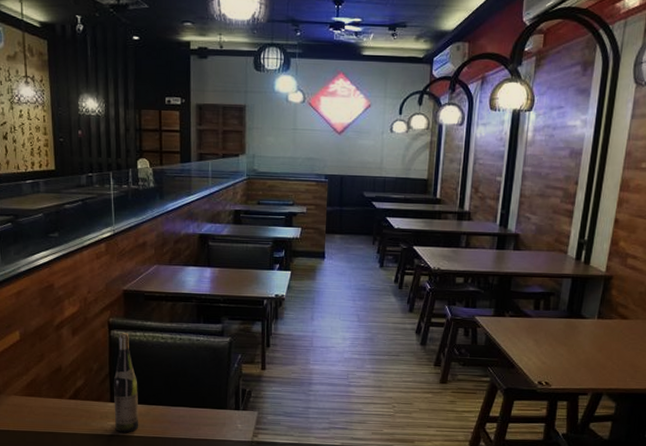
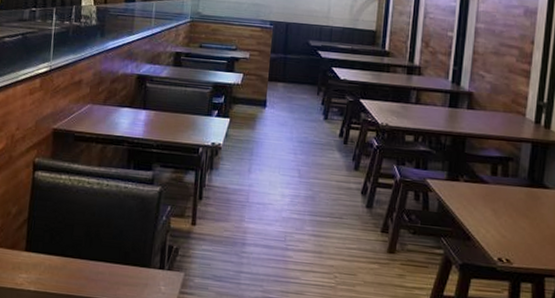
wine bottle: present [113,333,139,433] -> none [27,174,57,288]

